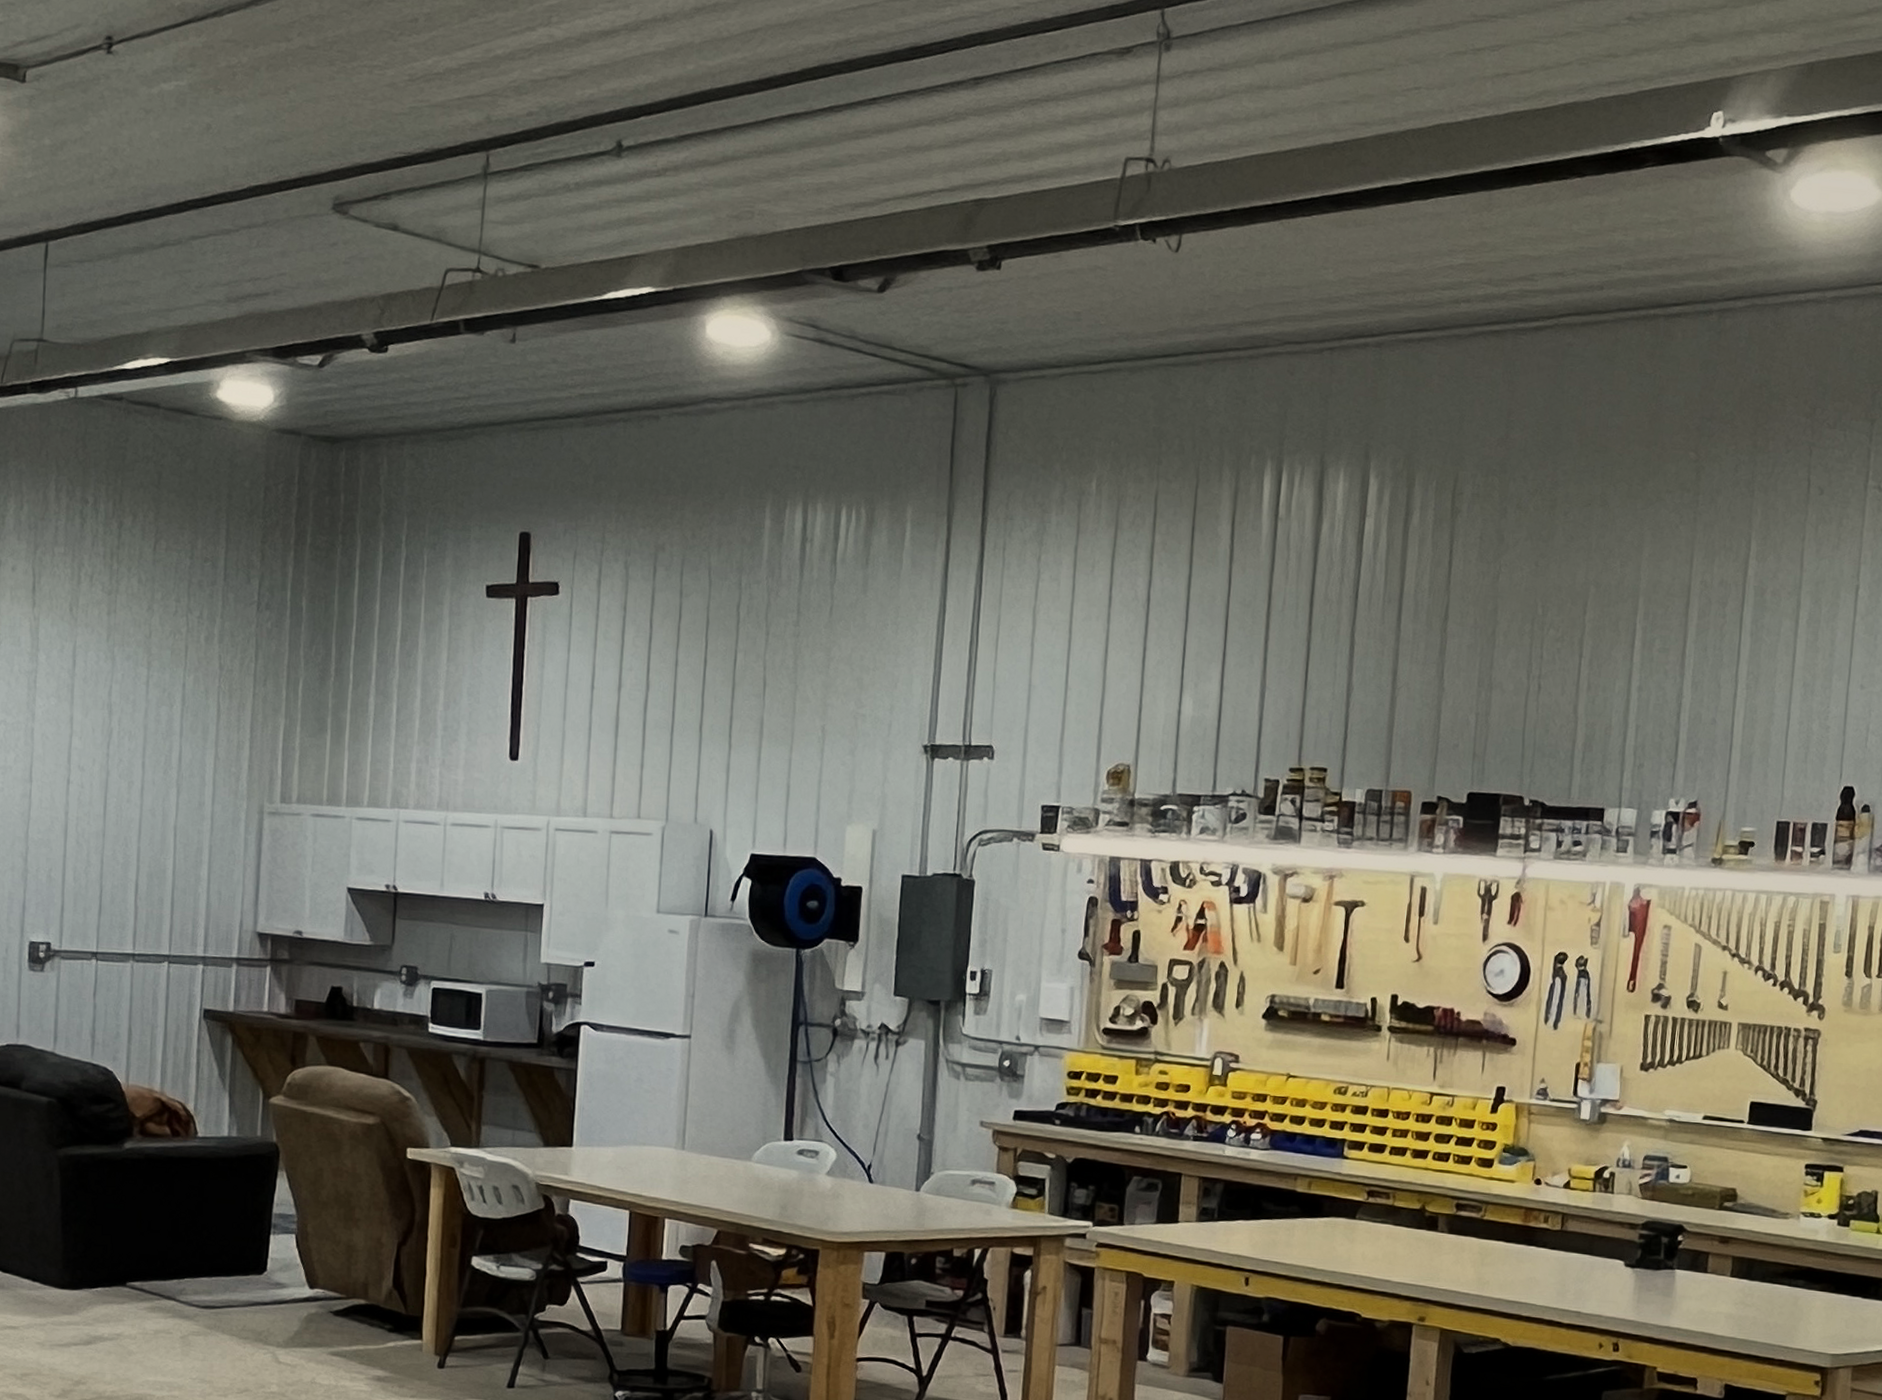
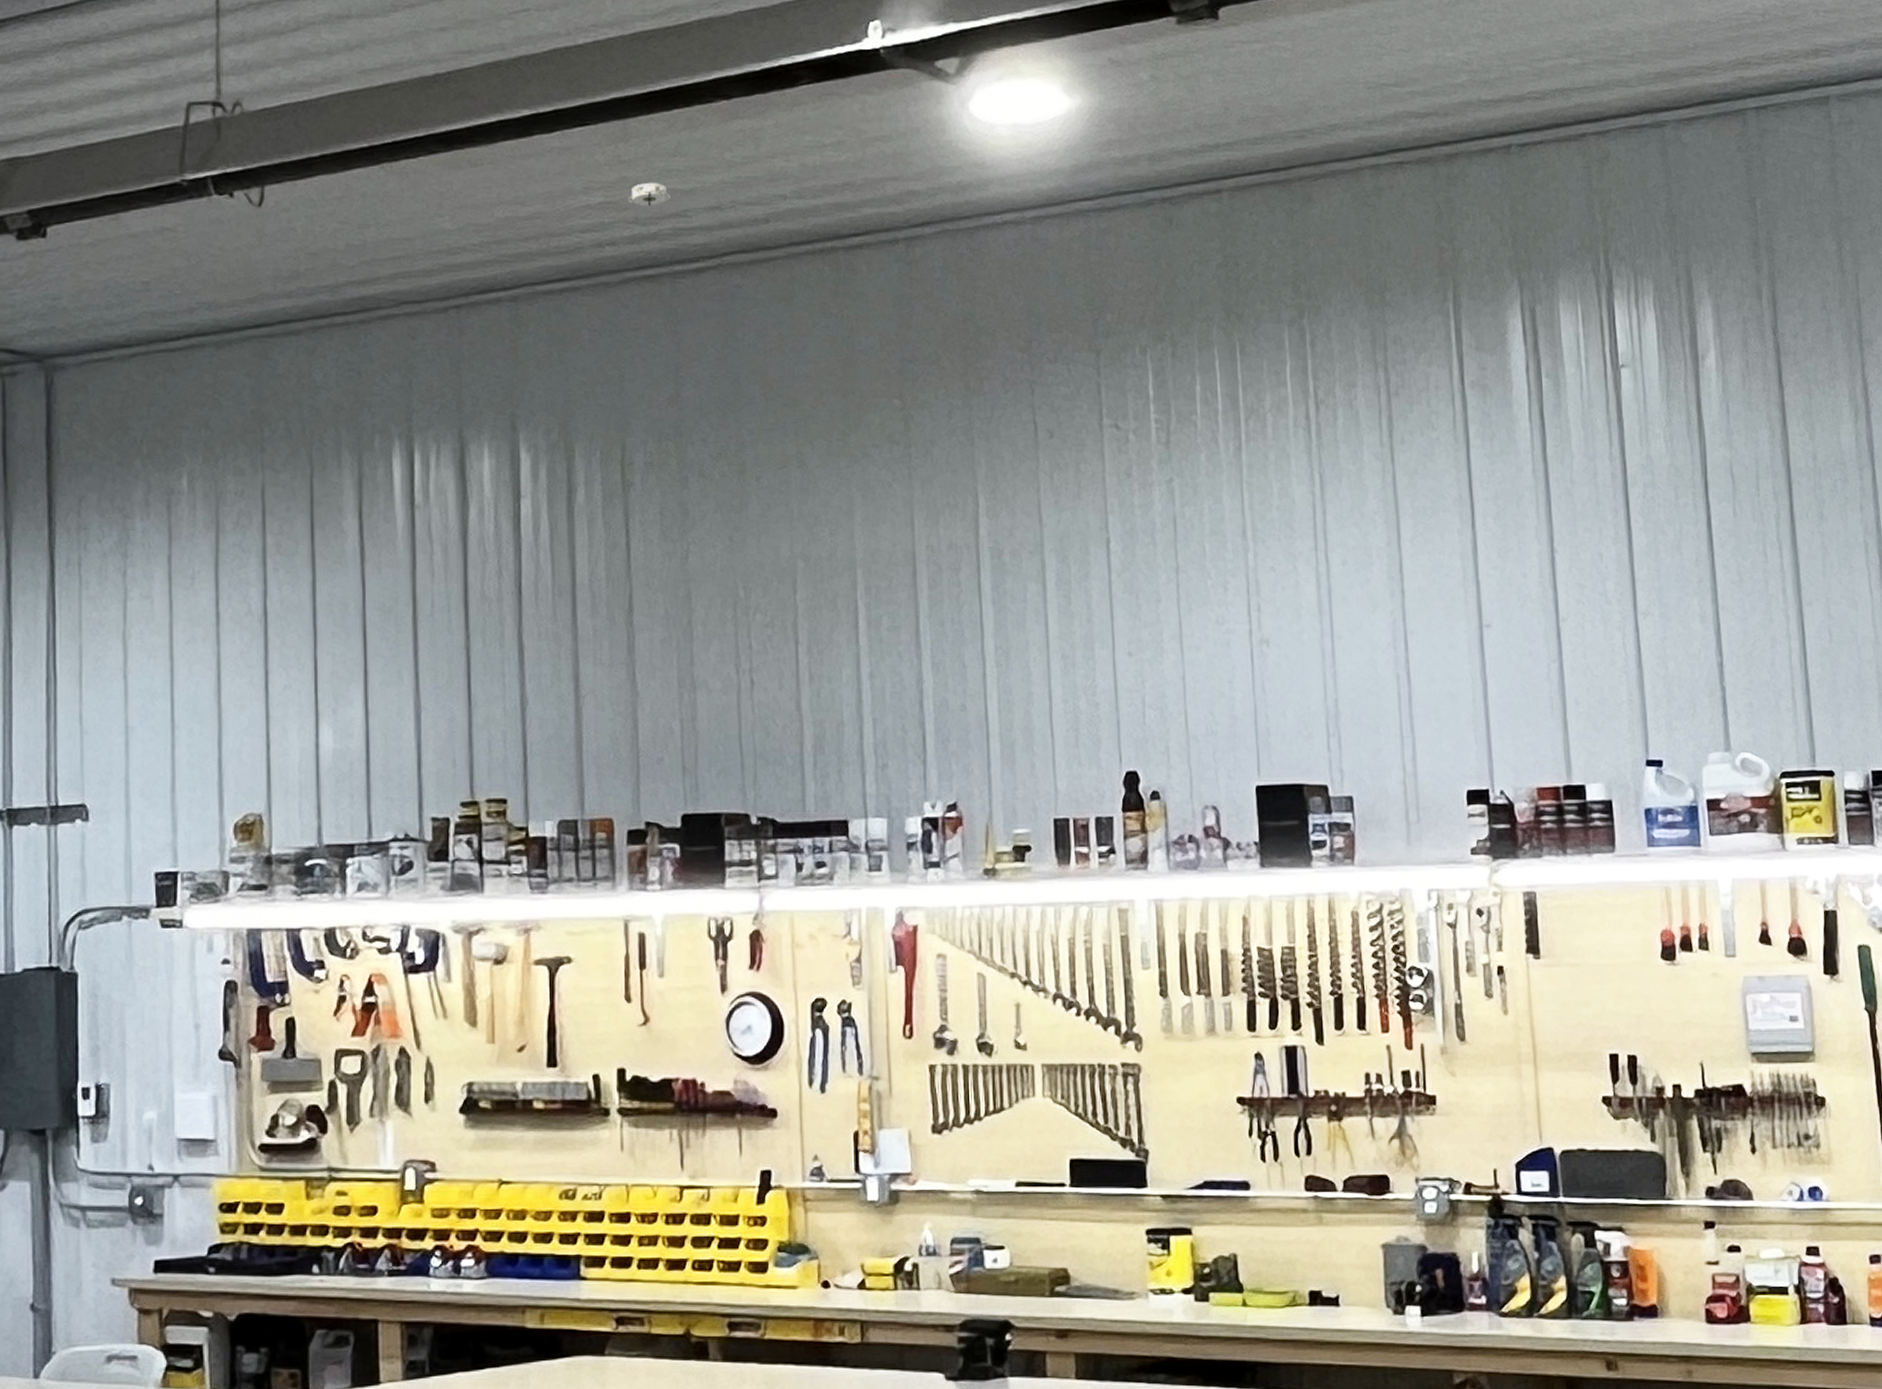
smoke detector: none [1483,248,1522,270] -> present [627,182,671,207]

